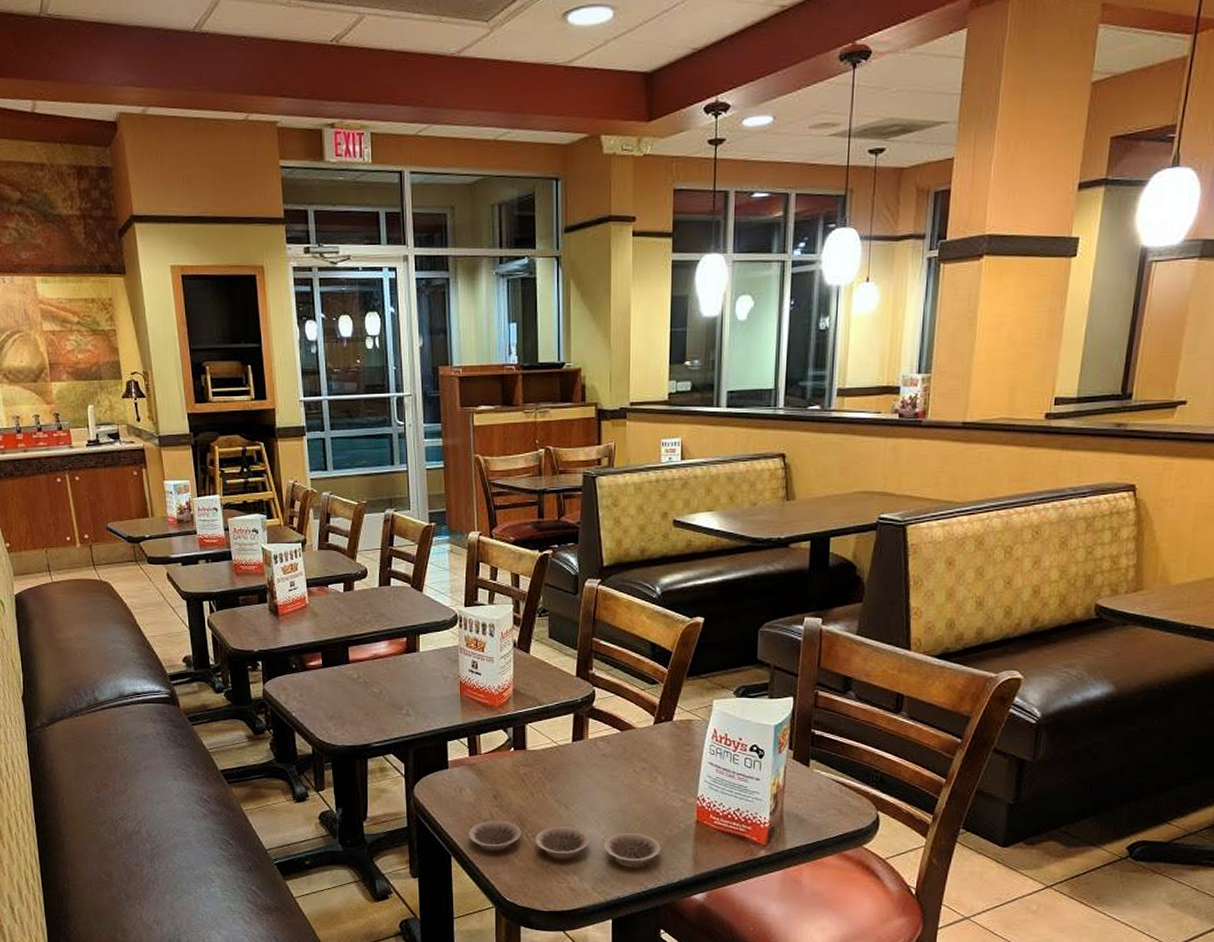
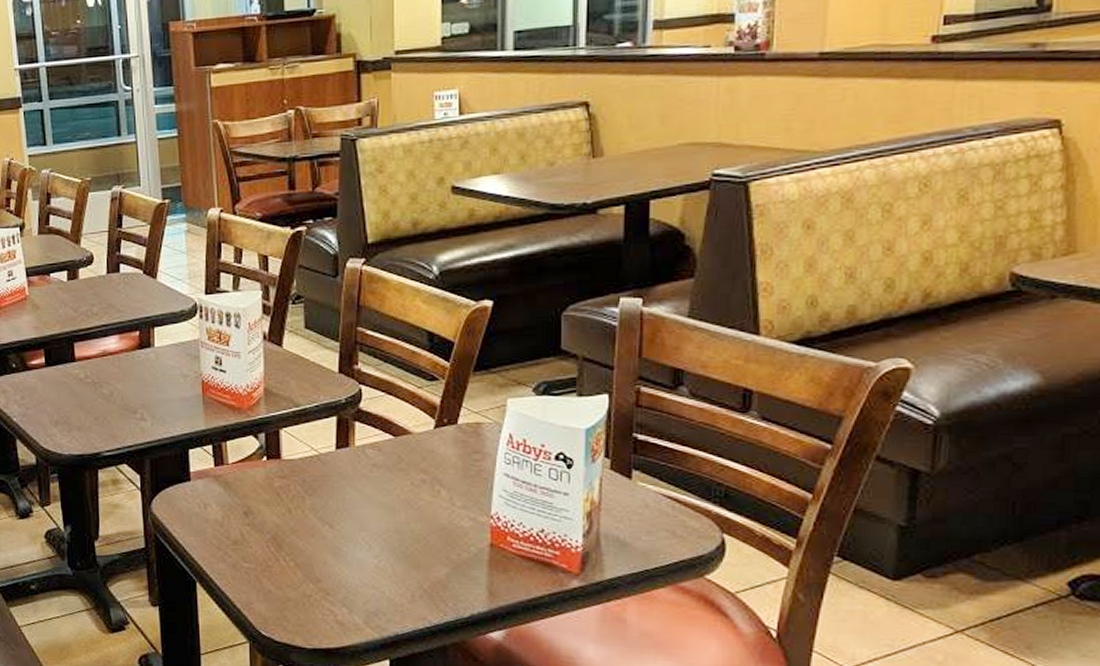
plate: present [468,820,661,865] -> none [216,540,447,595]

